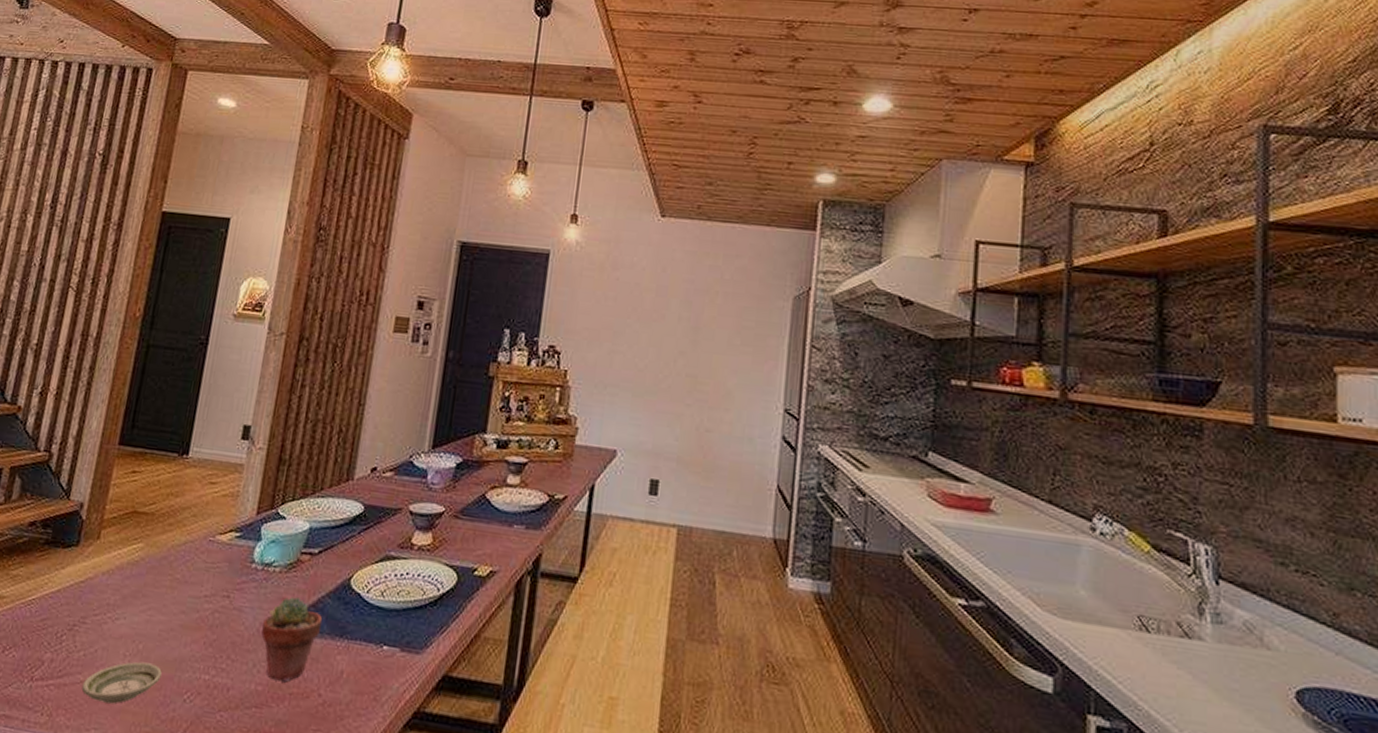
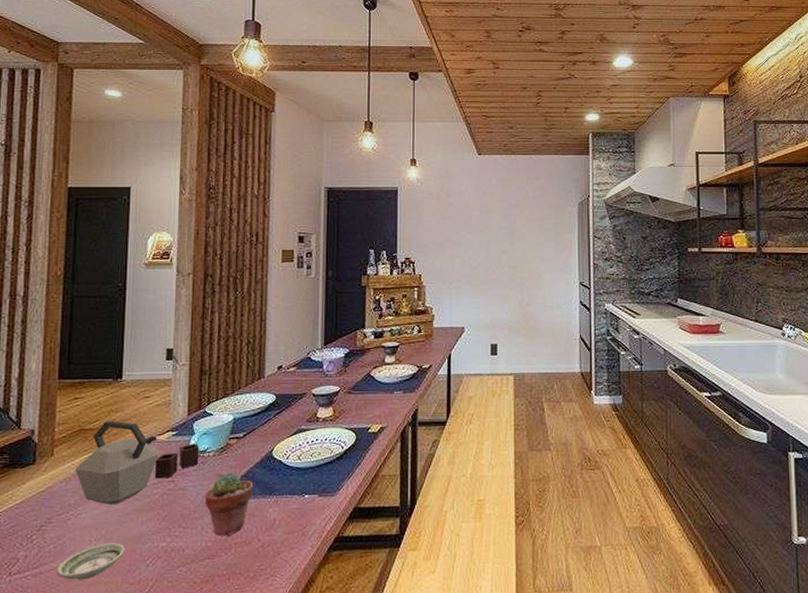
kettle: none [120,505,265,614] -> present [75,420,200,505]

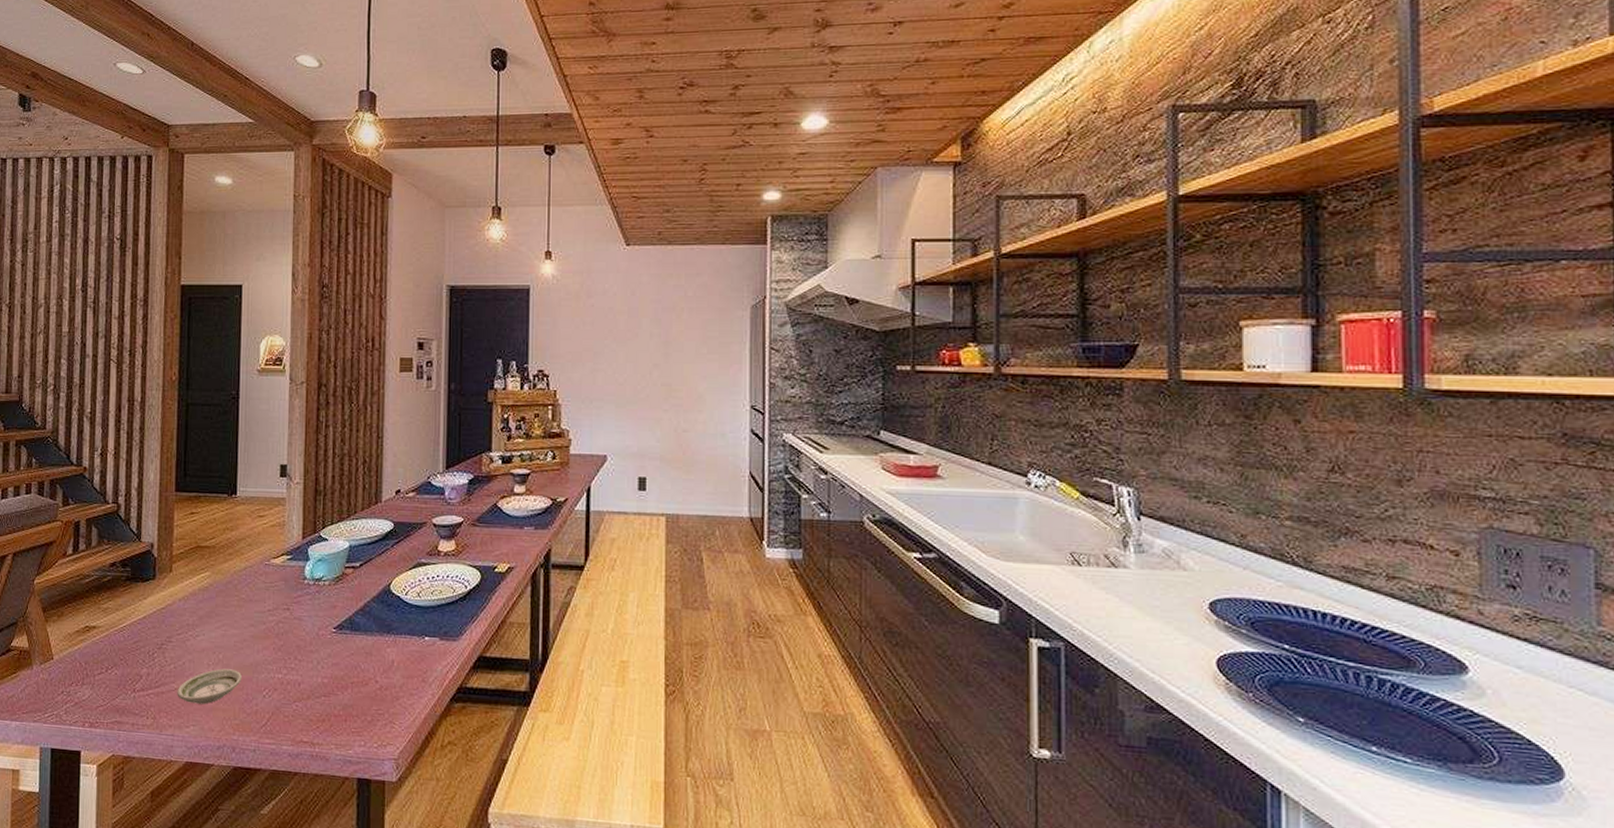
kettle: present [75,420,200,505] -> none [193,539,315,629]
potted succulent: present [205,472,254,536] -> none [321,604,371,674]

